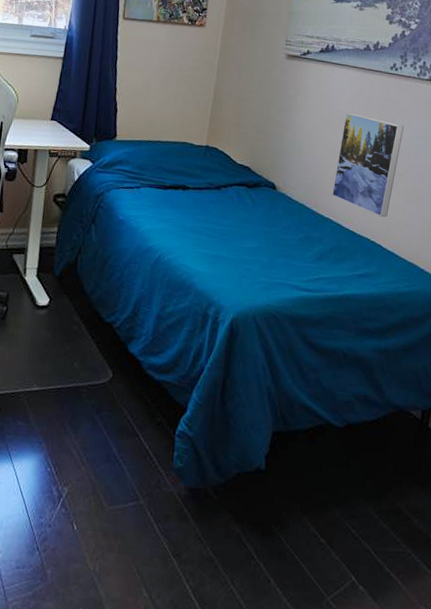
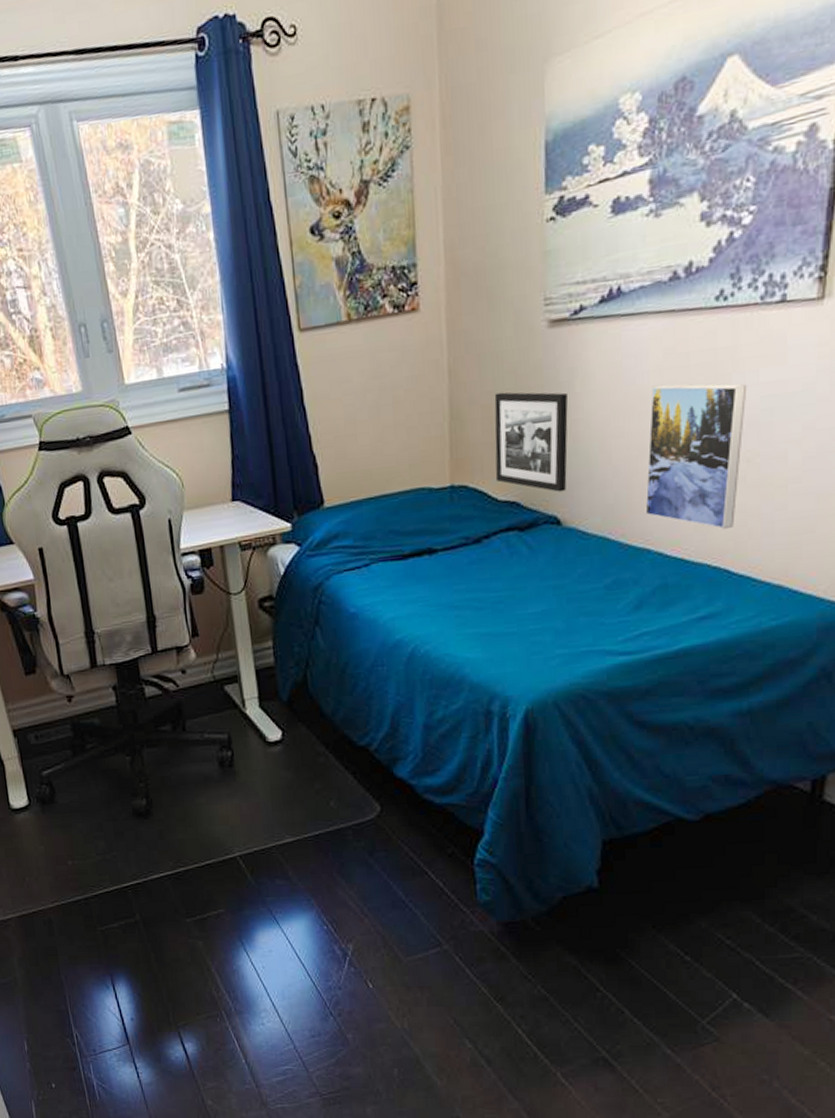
picture frame: none [237,92,293,168] -> present [494,392,569,492]

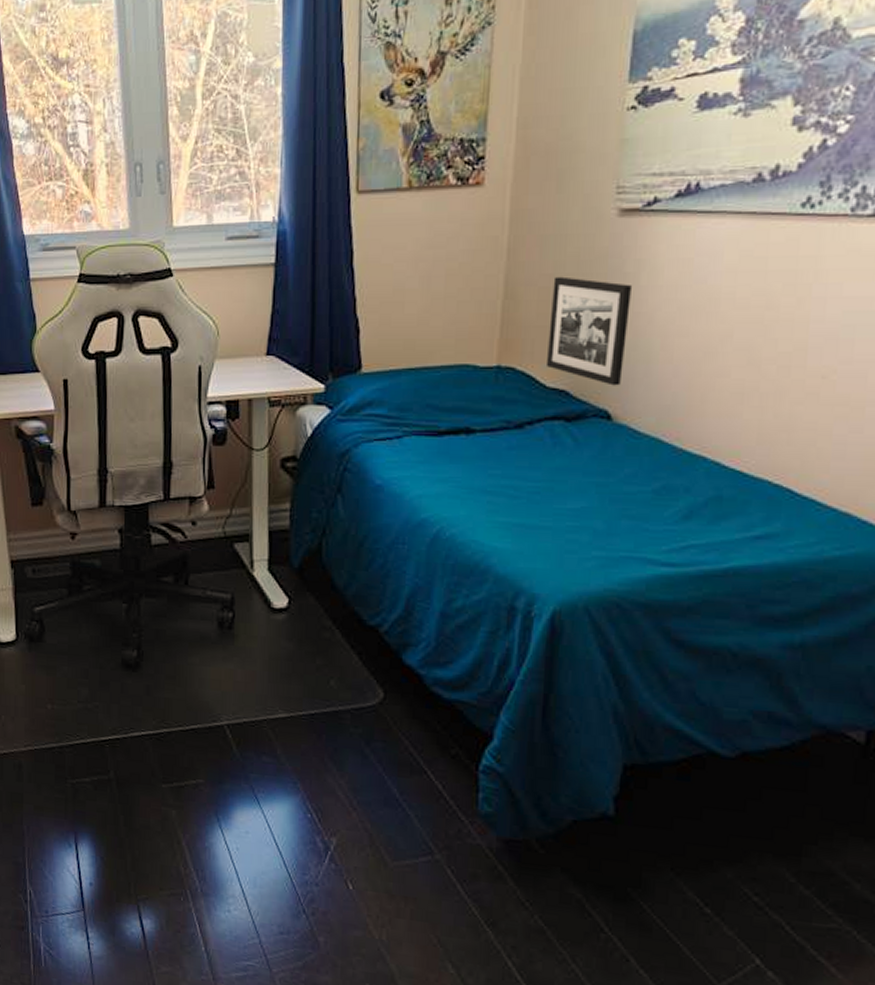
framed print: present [645,384,747,530] -> none [704,287,829,447]

